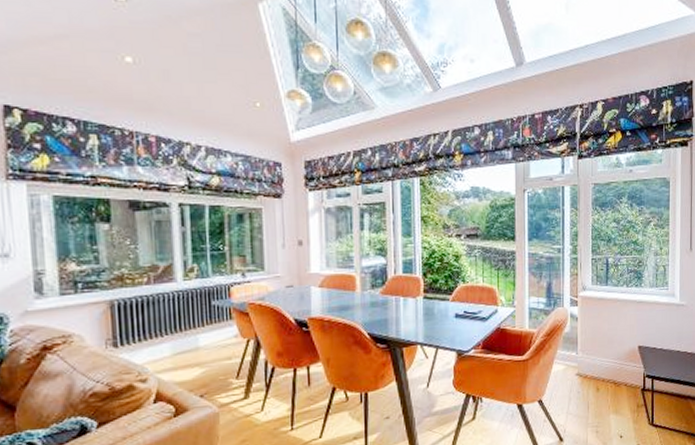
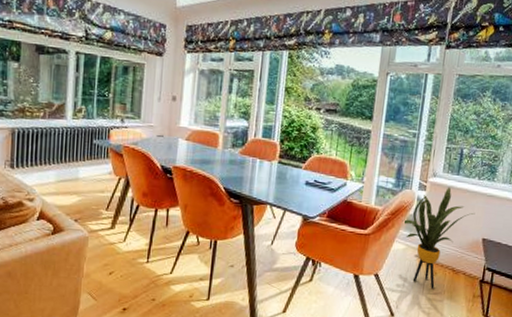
house plant: none [559,298,628,406] -> present [402,187,475,289]

